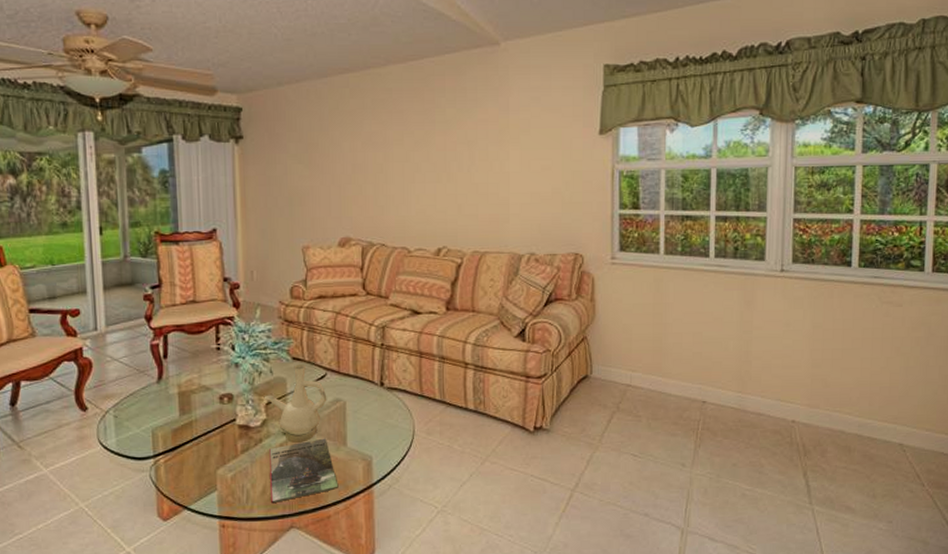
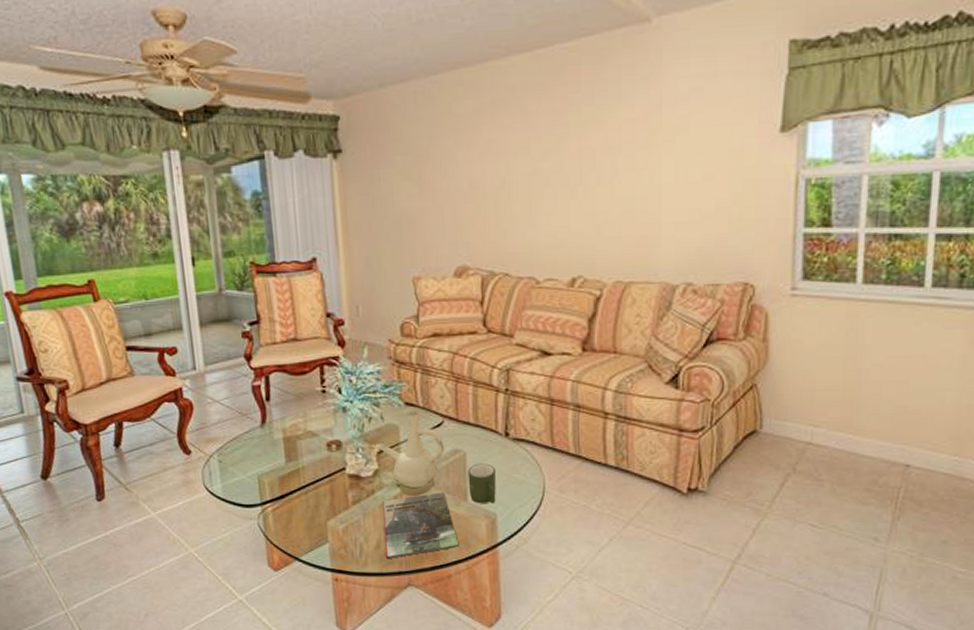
mug: none [347,411,372,448] -> present [467,463,496,504]

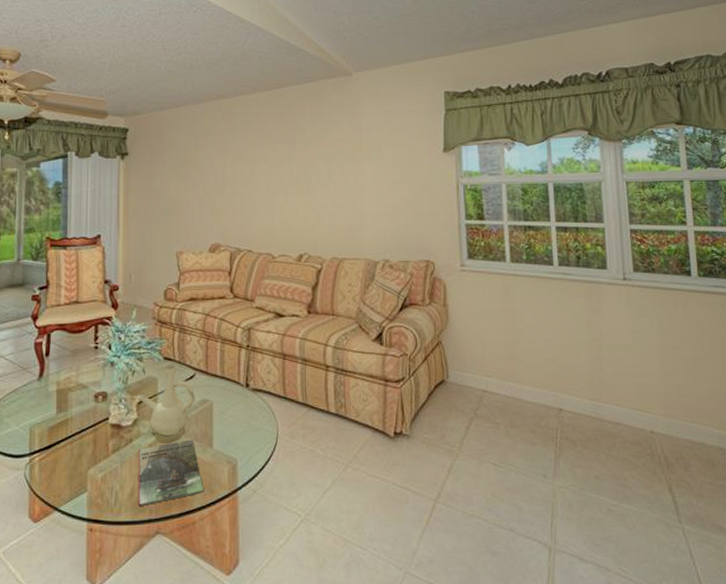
mug: present [467,463,496,504] -> none [214,412,237,450]

